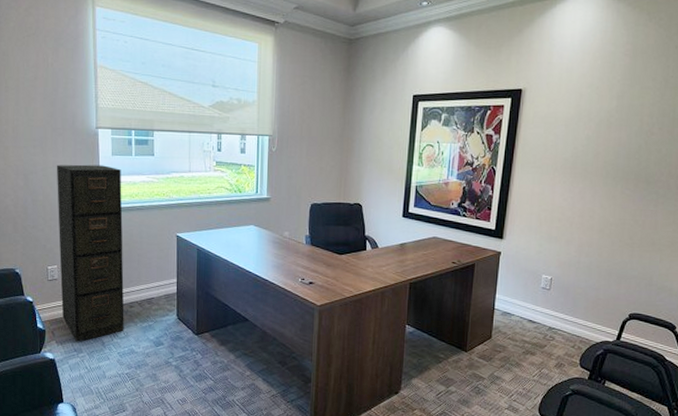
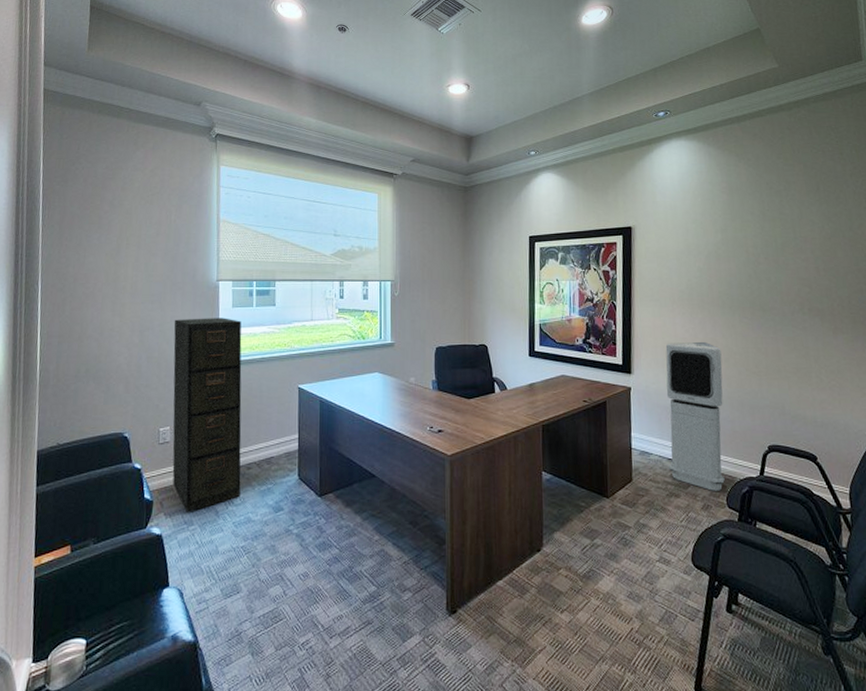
air purifier: none [529,210,597,352] -> present [665,341,725,491]

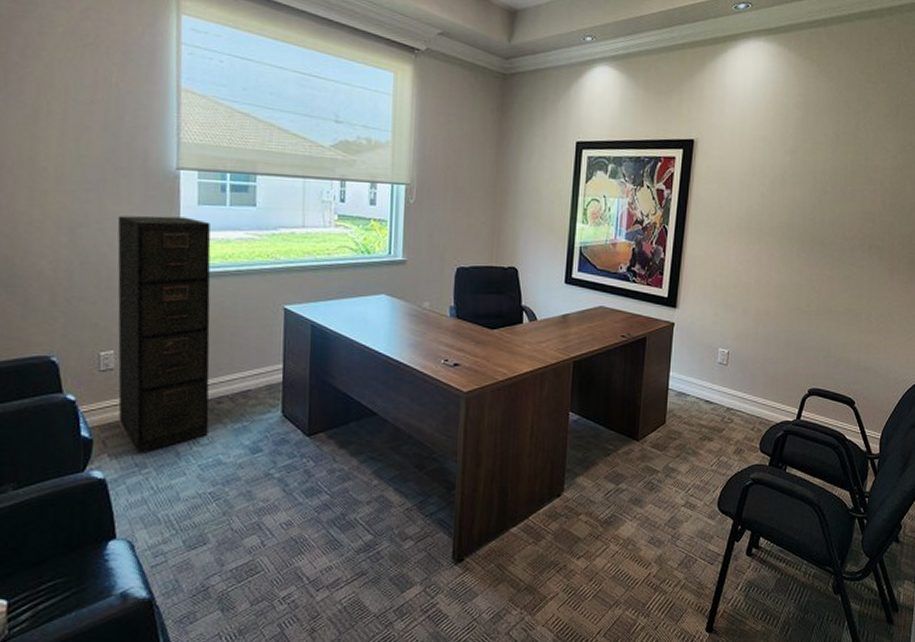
air purifier: present [665,341,725,491] -> none [705,275,774,435]

